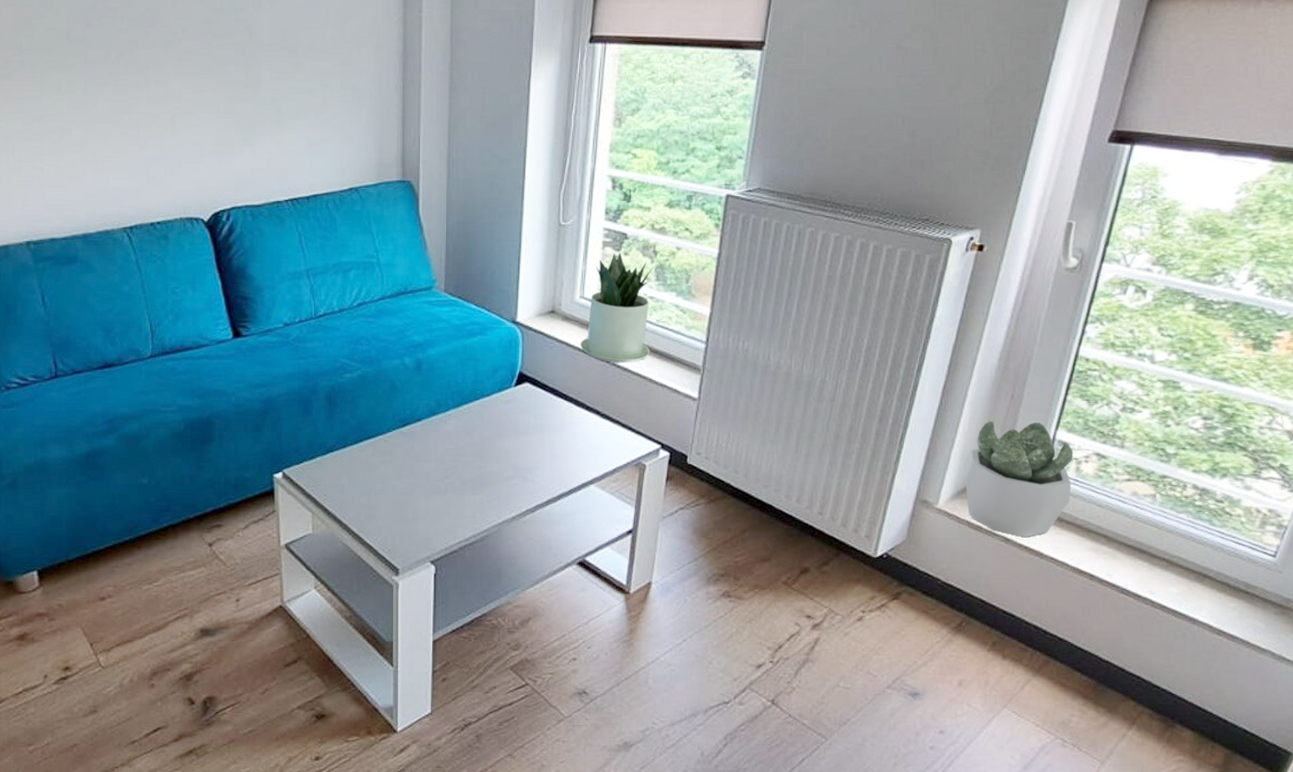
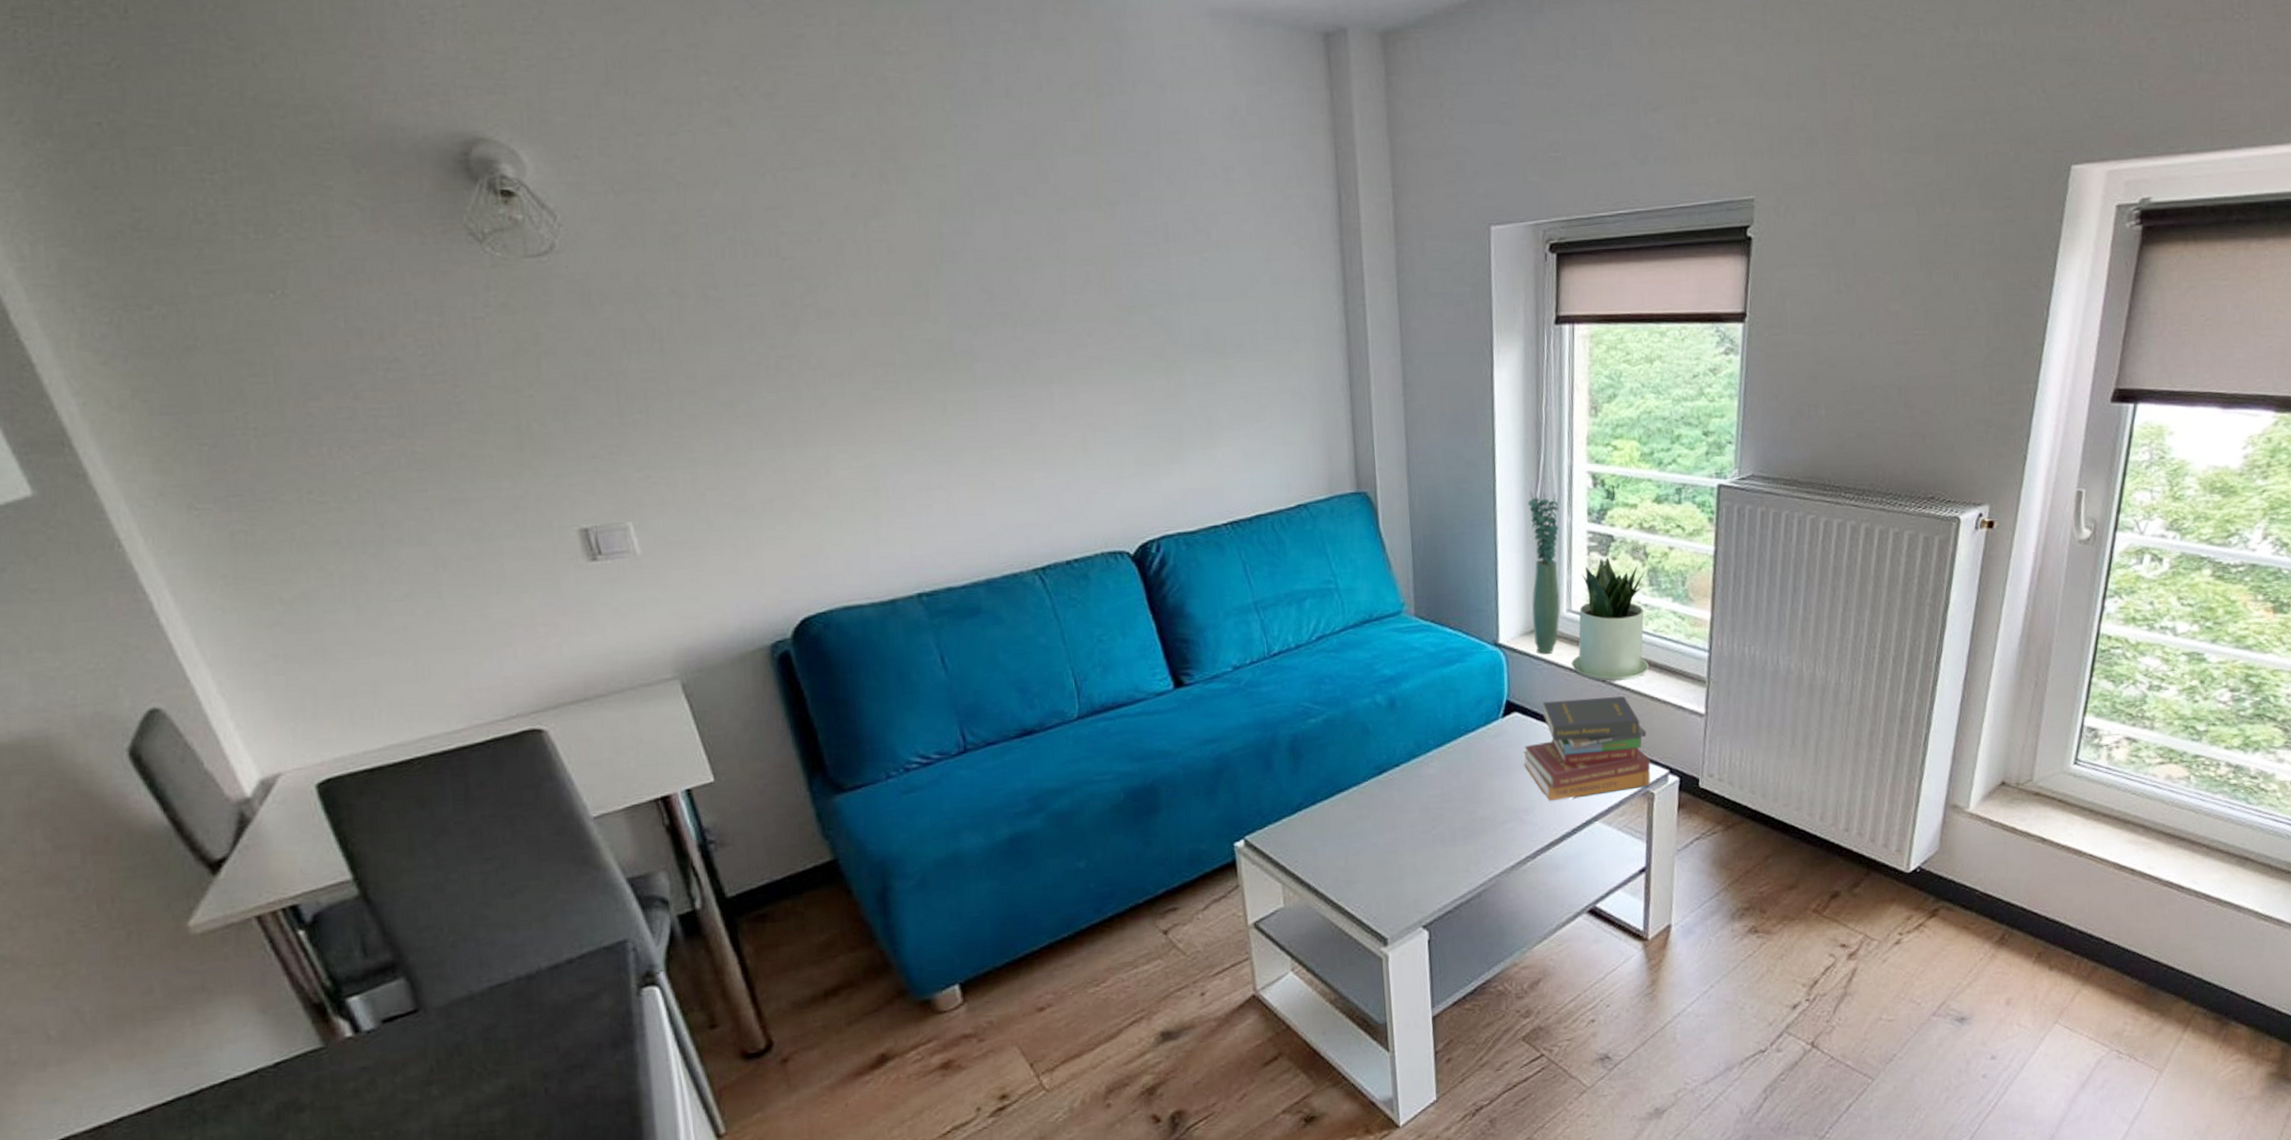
books: none [531,375,644,464] -> present [1523,696,1651,802]
vase: none [548,190,580,334] -> present [1527,491,1561,654]
succulent plant: present [964,420,1073,538] -> none [1993,709,2105,836]

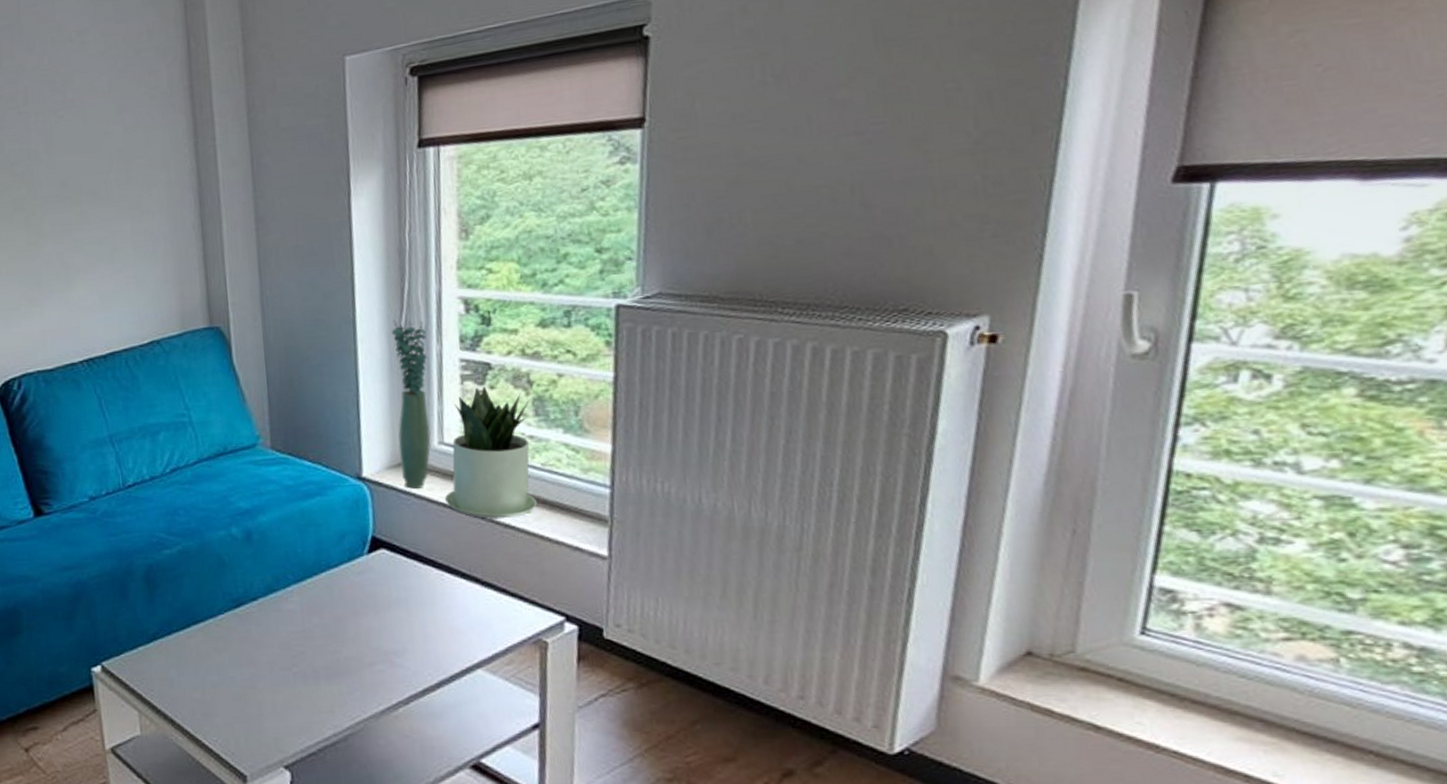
books: present [1523,696,1651,802] -> none [392,535,543,645]

